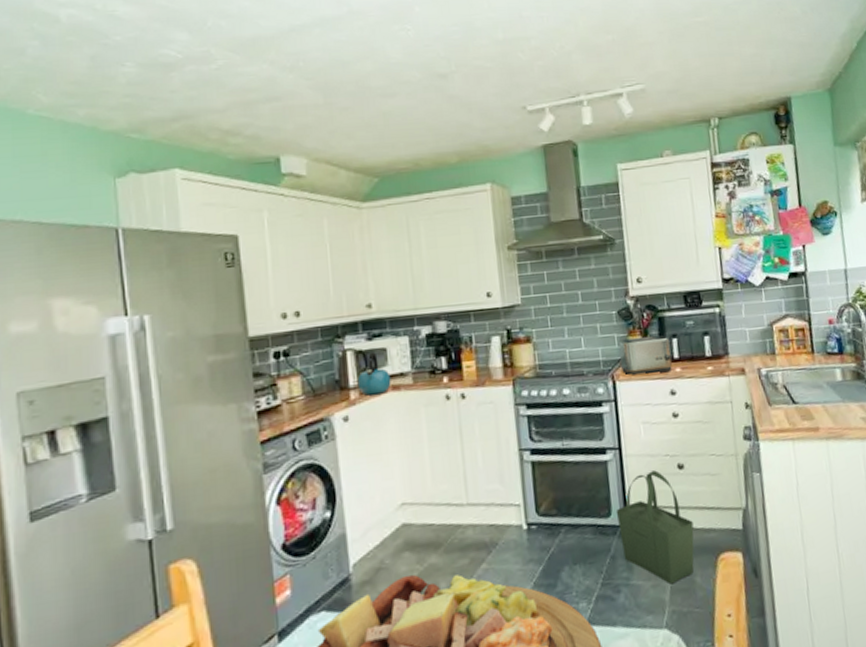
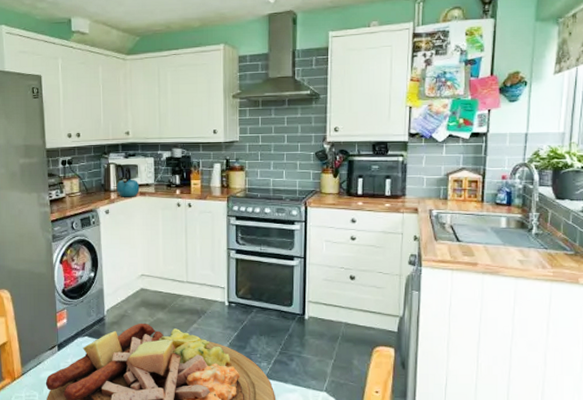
shopping bag: present [616,470,695,585] -> none [296,278,357,362]
toaster: present [618,335,672,377] -> none [313,174,357,205]

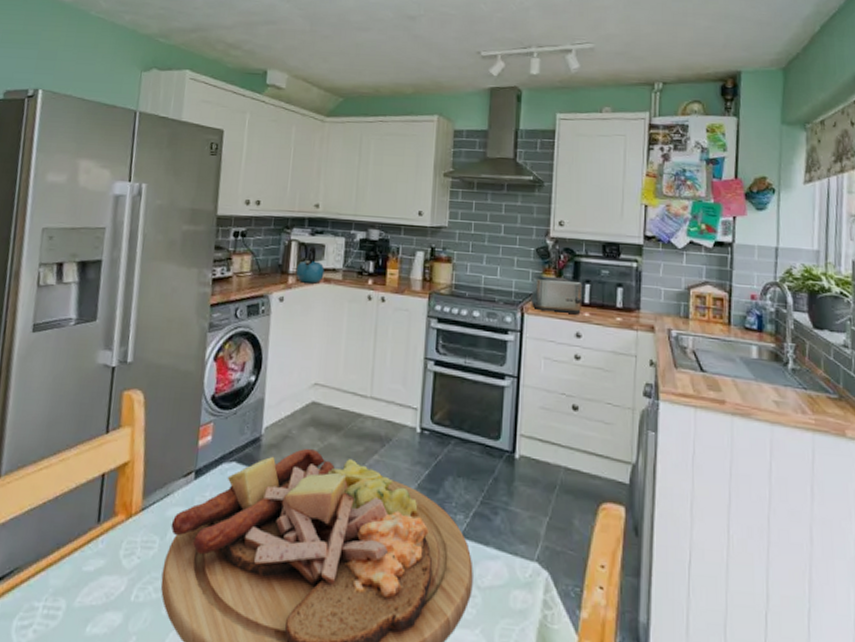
toaster: none [313,174,357,205] -> present [532,275,584,315]

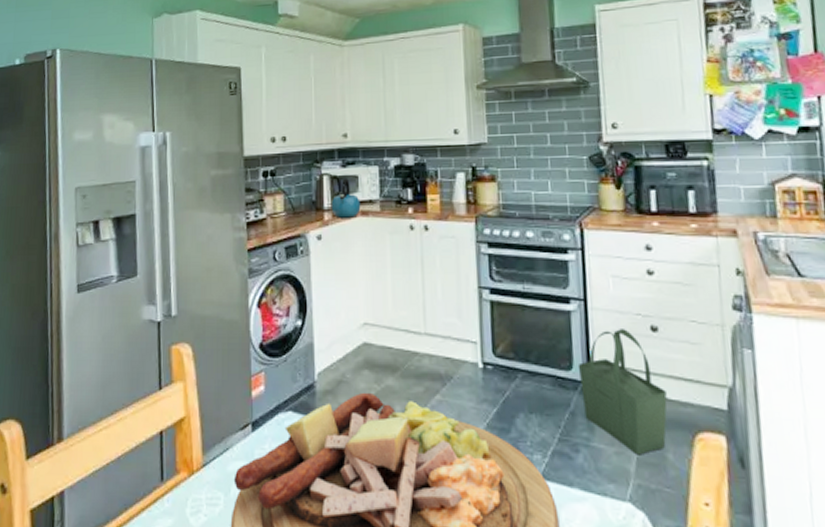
shopping bag: none [505,406,579,520] -> present [577,329,667,455]
toaster: present [532,275,584,315] -> none [588,184,649,226]

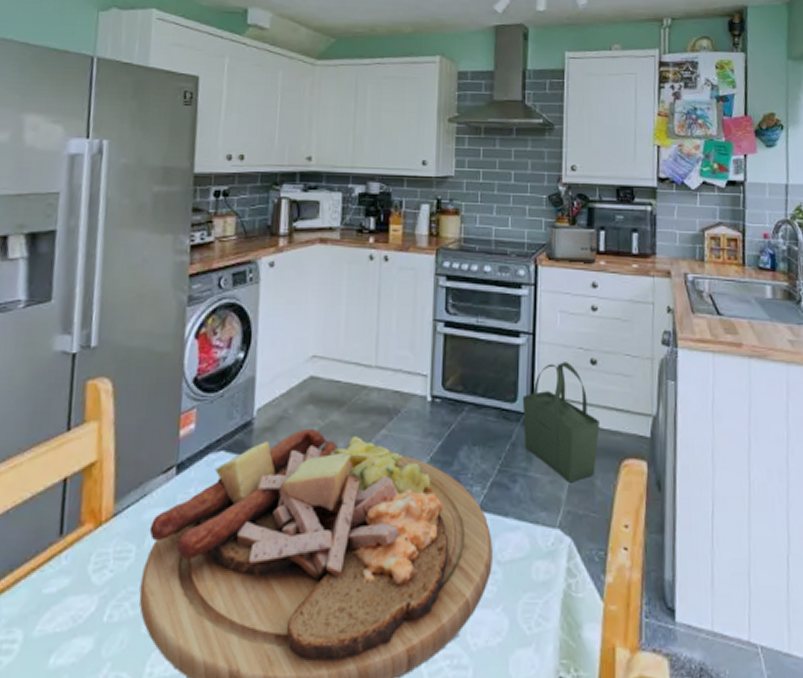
kettle: present [331,178,361,218] -> none [287,203,320,245]
toaster: none [588,184,649,226] -> present [546,224,599,264]

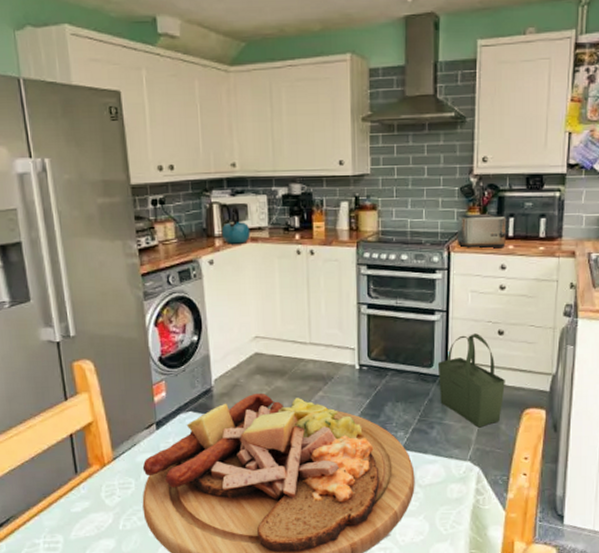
kettle: none [287,203,320,245] -> present [221,207,250,244]

